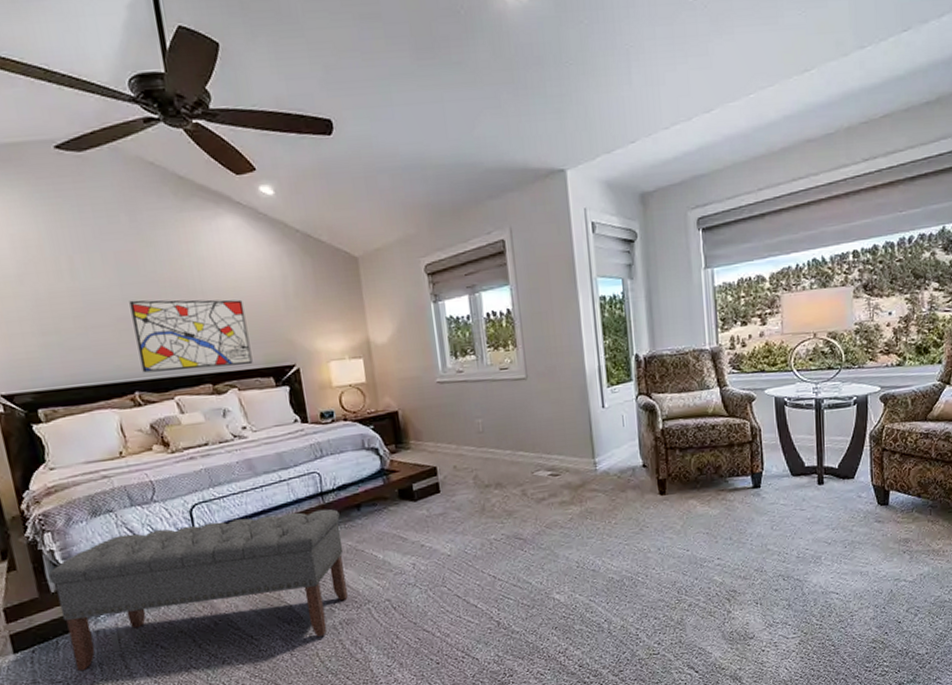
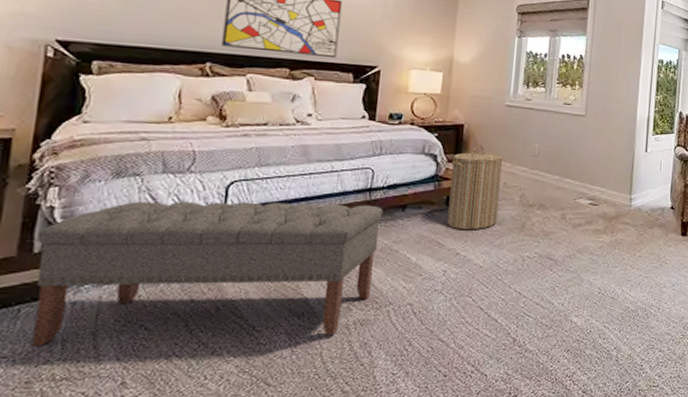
laundry hamper: none [394,430,456,521] -> present [447,145,504,230]

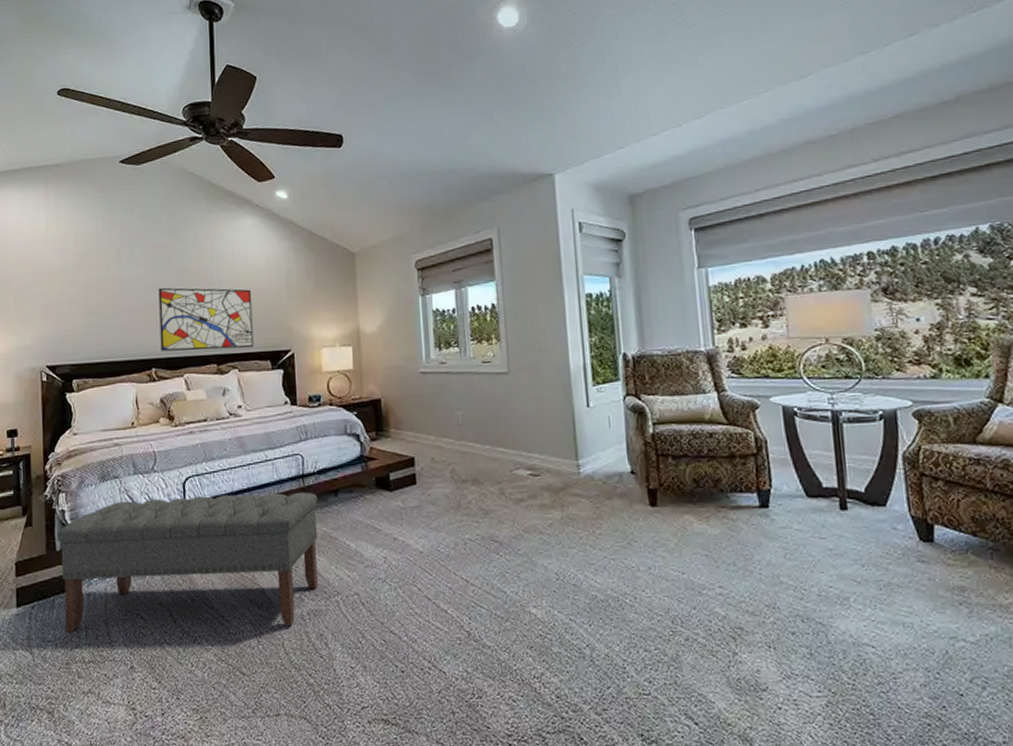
laundry hamper: present [447,145,504,230] -> none [374,419,431,513]

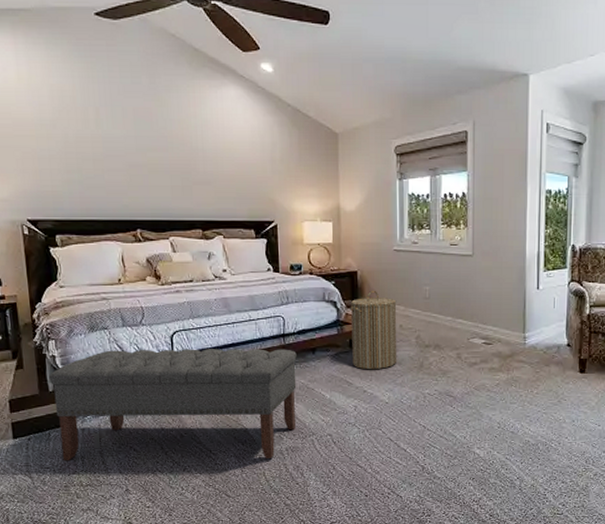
wall art: present [158,287,254,352] -> none [141,151,238,217]
laundry hamper: none [374,419,431,513] -> present [350,290,397,370]

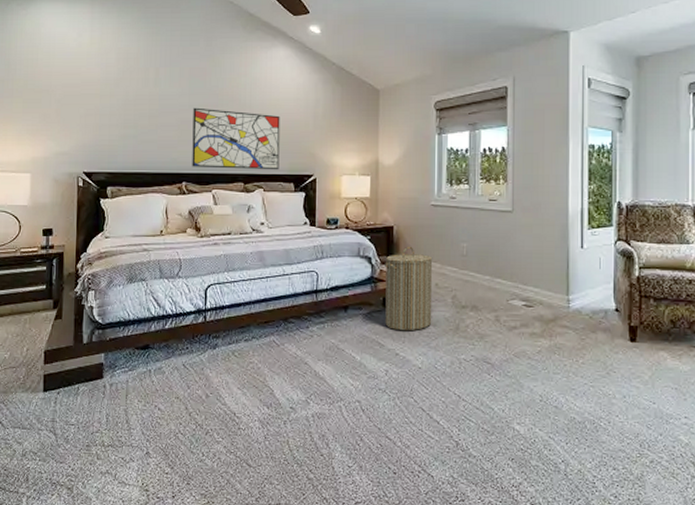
bench: present [48,349,297,461] -> none [84,302,328,425]
wall art: none [141,151,238,217] -> present [192,107,280,170]

